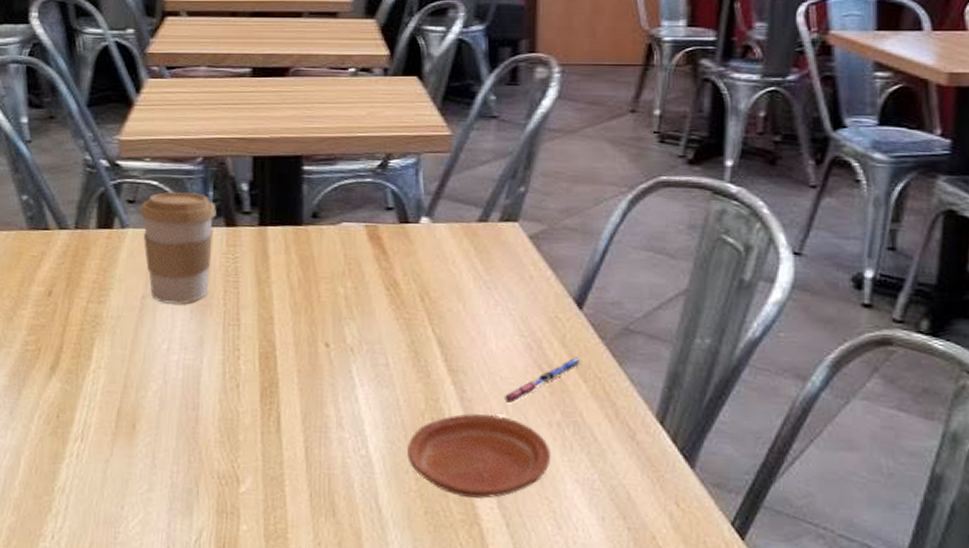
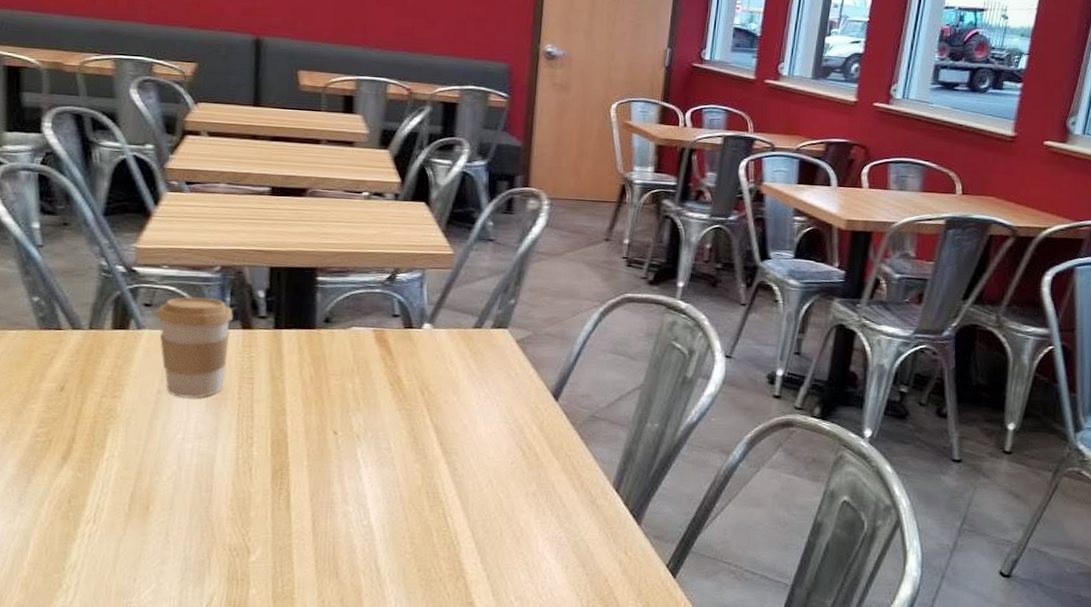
plate: present [407,413,552,499] -> none [404,487,527,557]
pen: present [503,357,583,403] -> none [489,439,556,478]

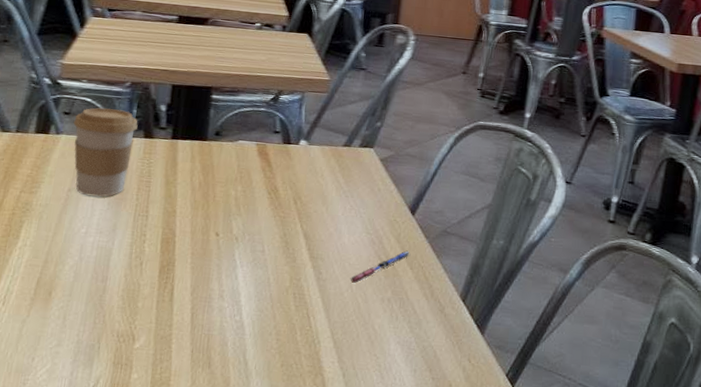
pen: none [489,439,556,478] -> present [350,250,411,283]

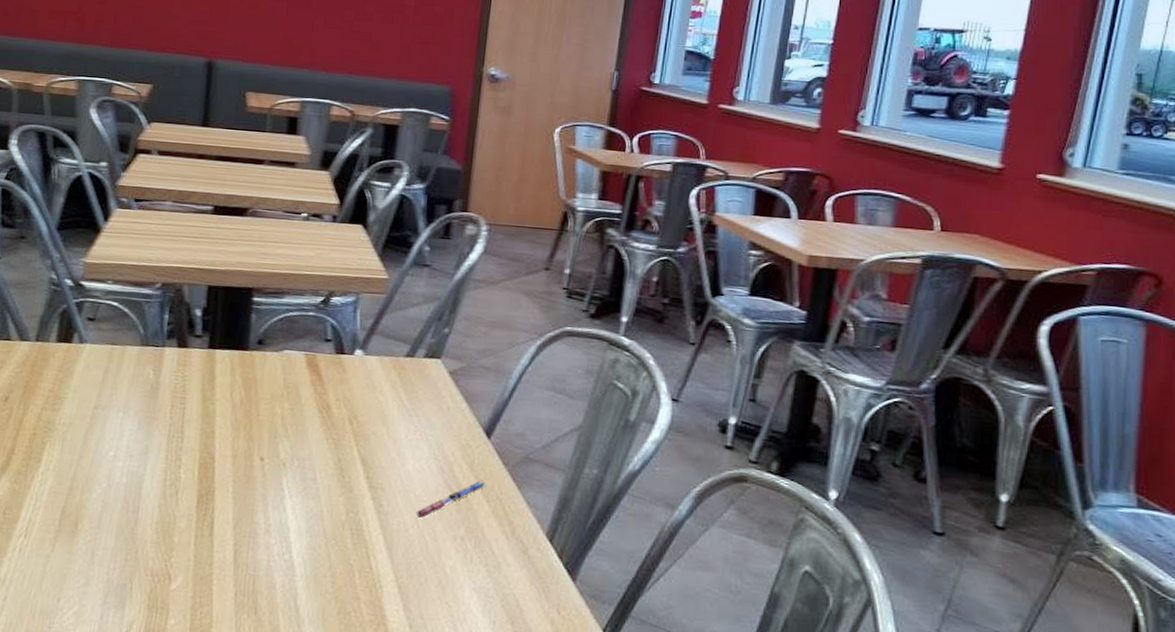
coffee cup: present [73,107,138,197] -> none [99,312,170,416]

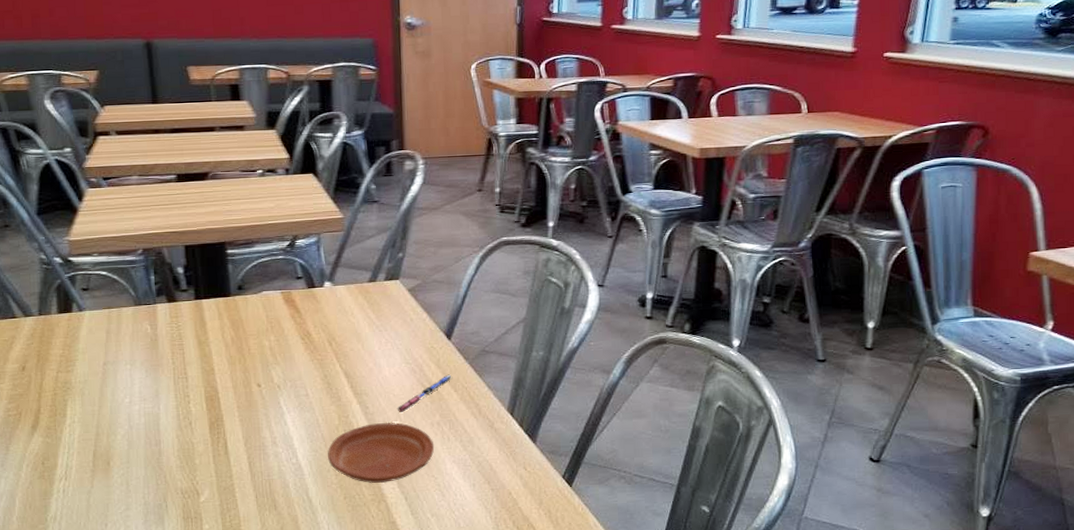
plate: none [326,526,454,602] -> present [328,422,435,484]

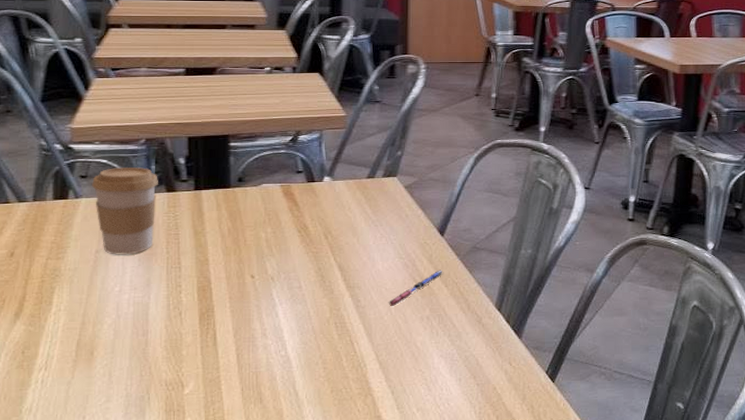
coffee cup: none [94,278,159,367] -> present [92,167,158,255]
plate: present [328,422,435,484] -> none [317,316,423,378]

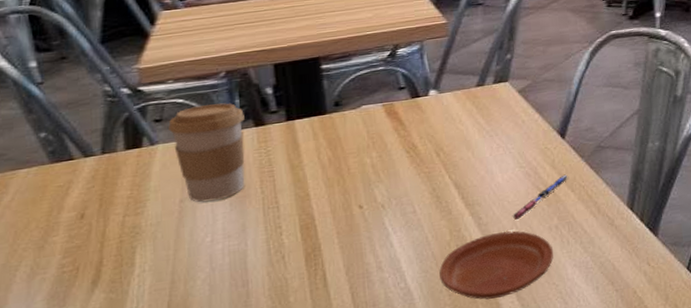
plate: none [317,316,423,378] -> present [439,231,554,300]

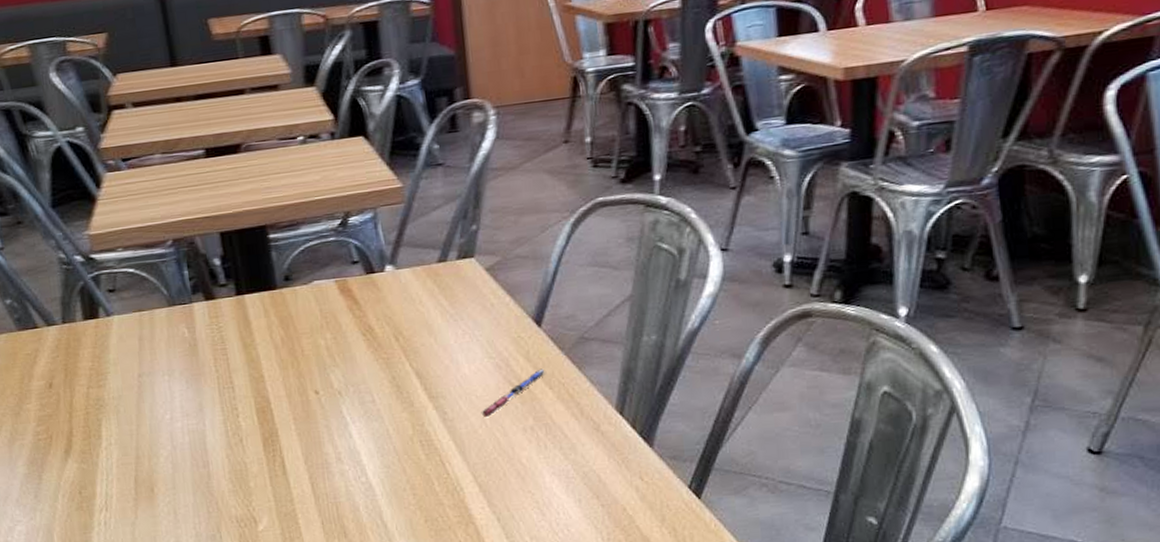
coffee cup: present [168,103,245,203] -> none [121,274,200,378]
plate: present [439,231,554,300] -> none [402,429,530,504]

